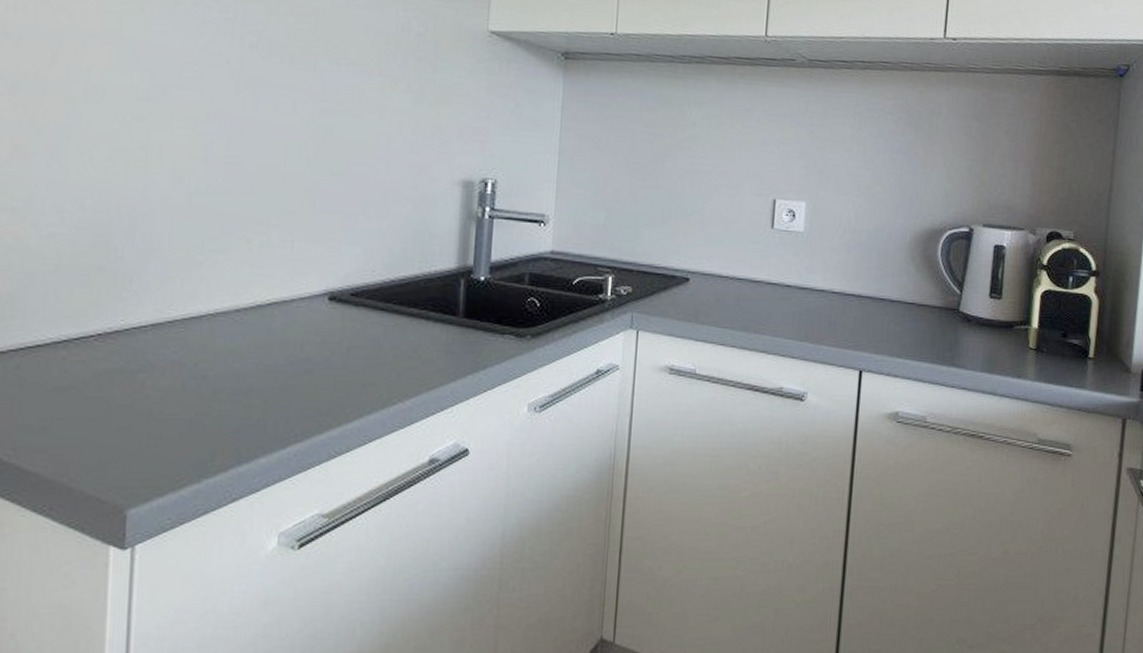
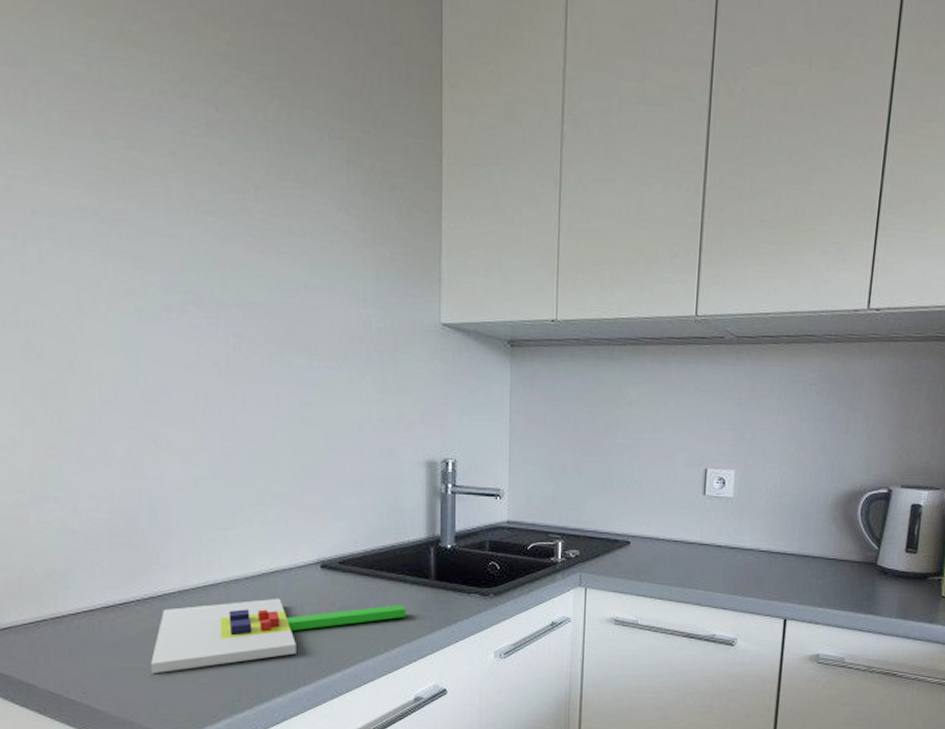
chopping board: none [103,335,427,427] -> present [150,598,407,674]

